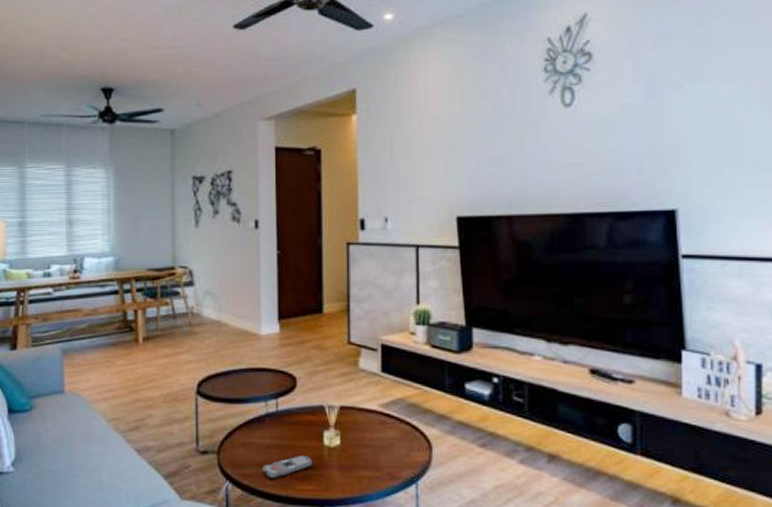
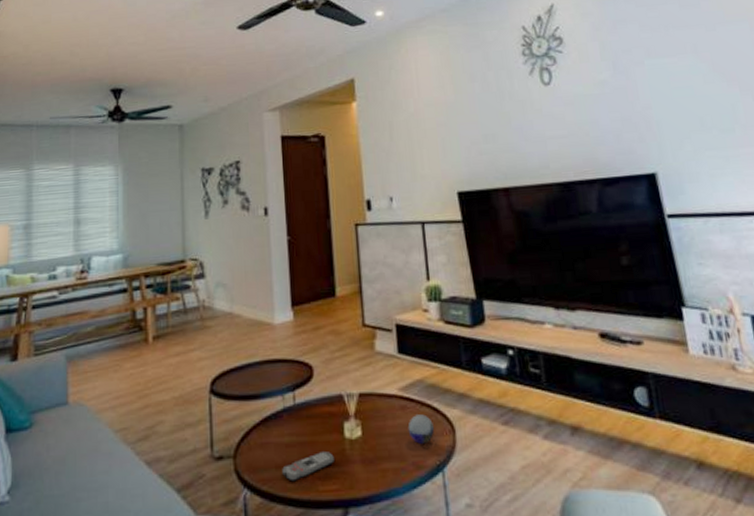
decorative orb: none [385,430,411,457] -> present [408,414,434,444]

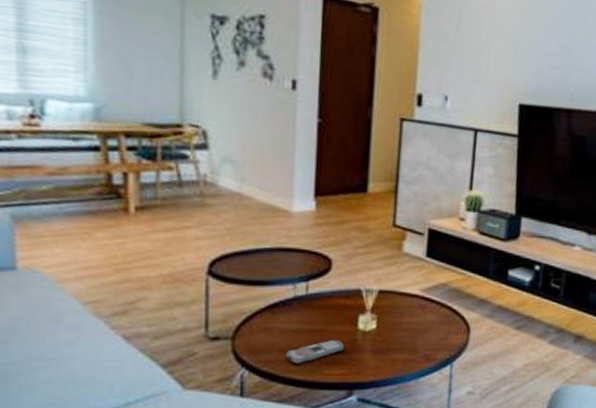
decorative orb: present [408,414,434,444] -> none [424,314,450,340]

